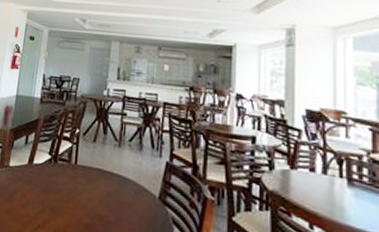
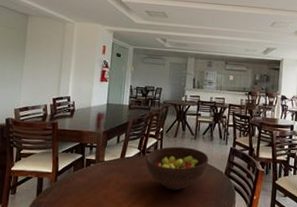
fruit bowl: none [57,154,137,215] -> present [145,146,209,191]

